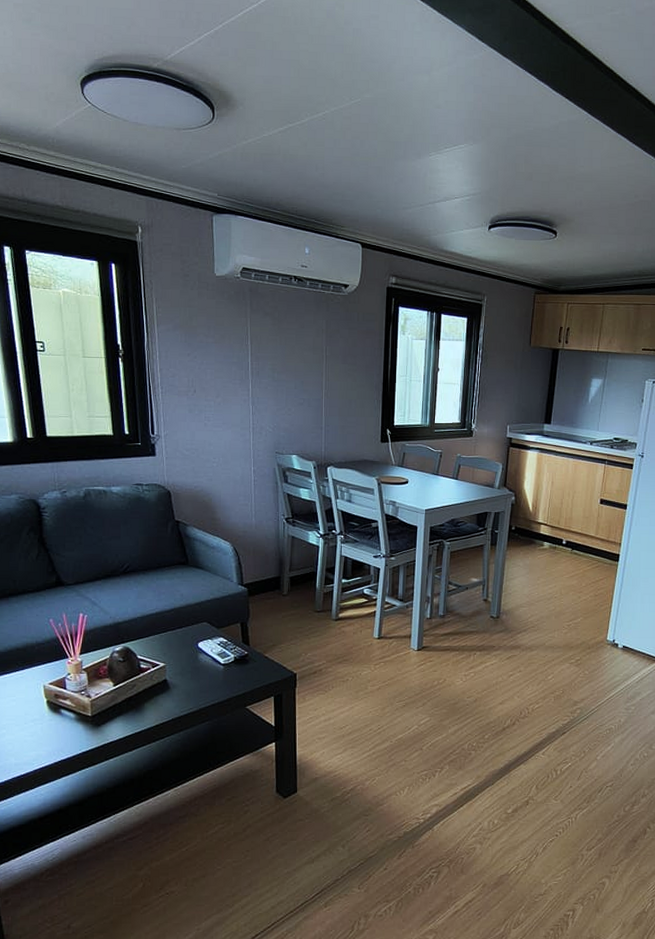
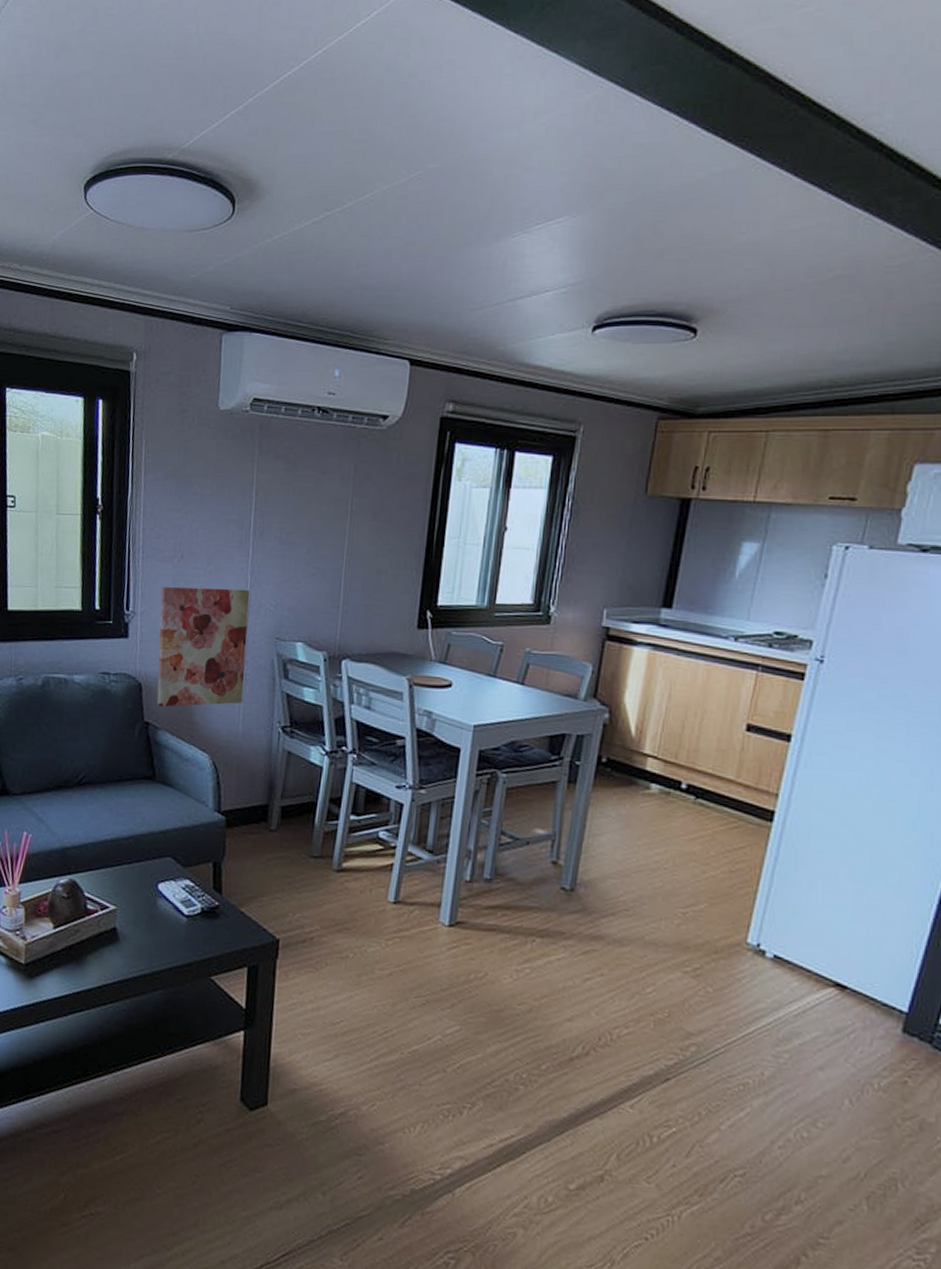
wall art: none [180,414,254,508] -> present [156,586,250,707]

